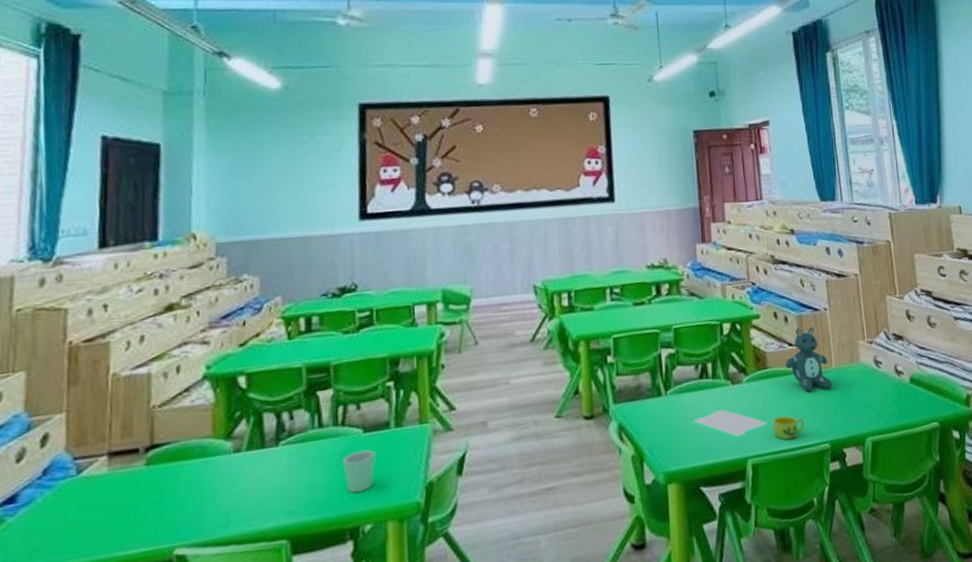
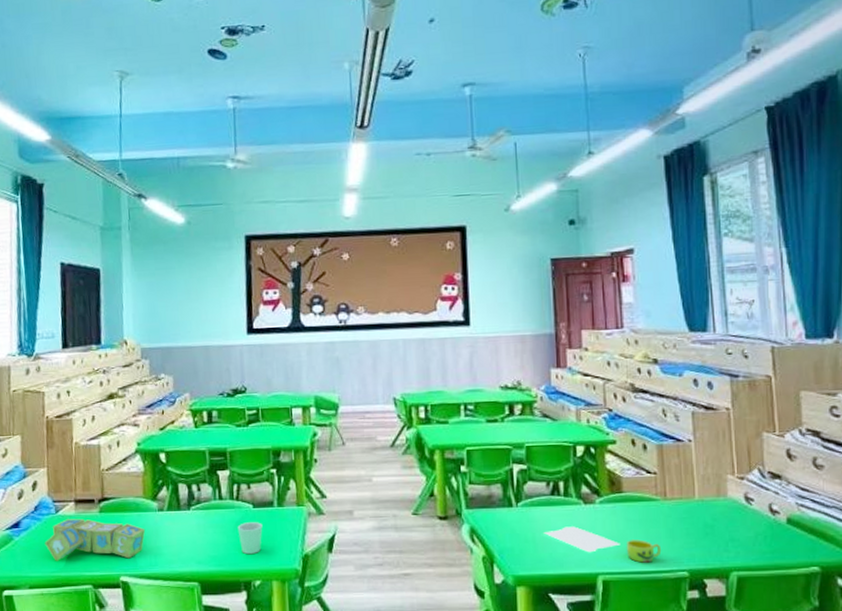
toy blocks: none [57,474,214,543] -> present [44,518,146,561]
stuffed animal: present [785,326,832,393] -> none [642,457,694,520]

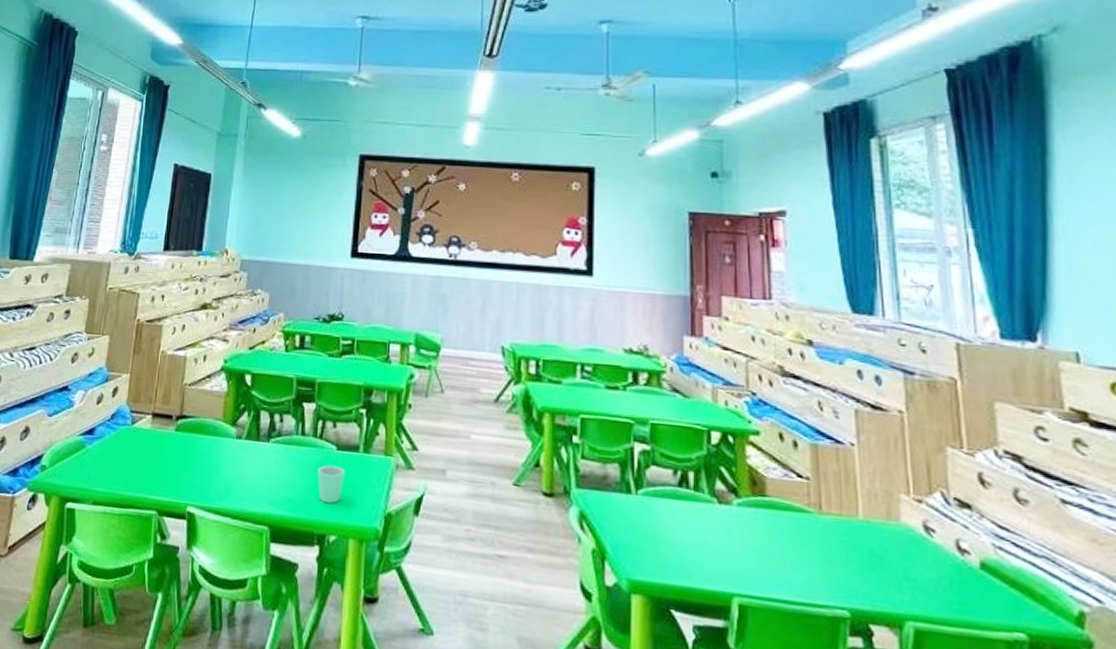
toy blocks: present [44,518,146,561] -> none [115,433,220,488]
paper sheet: present [543,526,620,553] -> none [667,528,762,566]
cup: present [626,539,662,563] -> none [769,557,815,591]

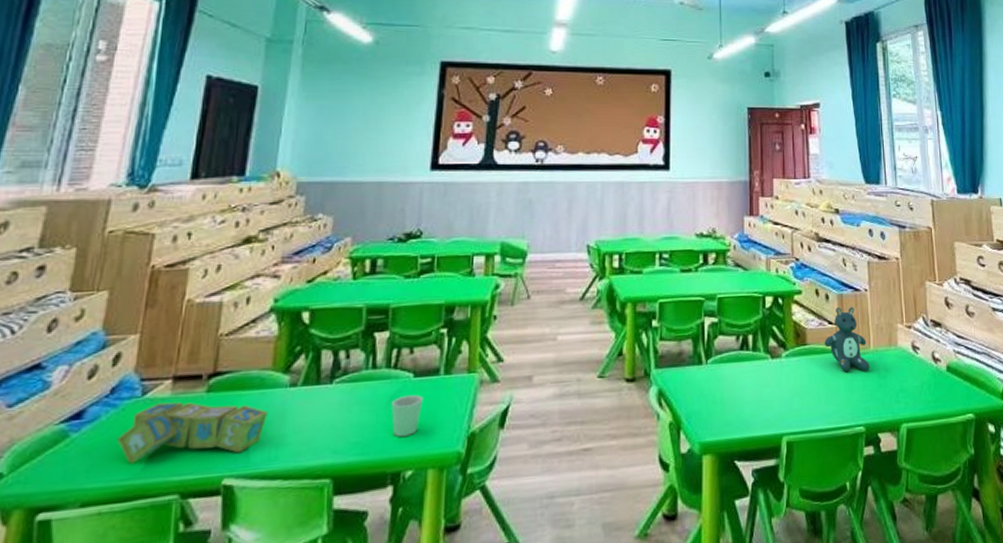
toy blocks: none [115,433,220,488] -> present [117,401,269,464]
stuffed animal: none [791,459,857,544] -> present [824,306,870,373]

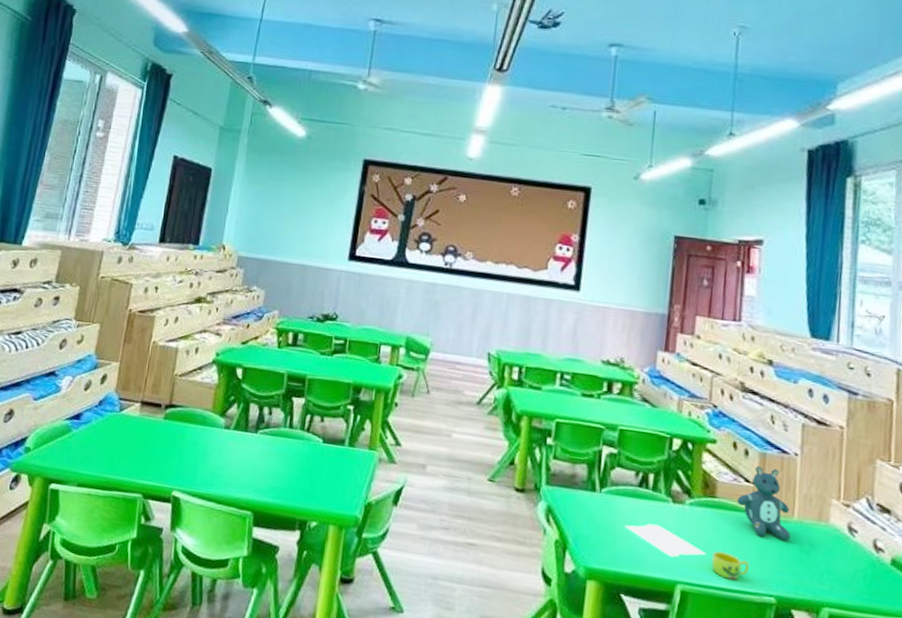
toy blocks: present [117,401,269,464] -> none [102,420,208,474]
cup: present [391,395,423,438] -> none [302,457,329,493]
paper sheet: none [731,383,804,412] -> present [624,523,706,558]
cup: none [809,394,841,420] -> present [711,551,750,580]

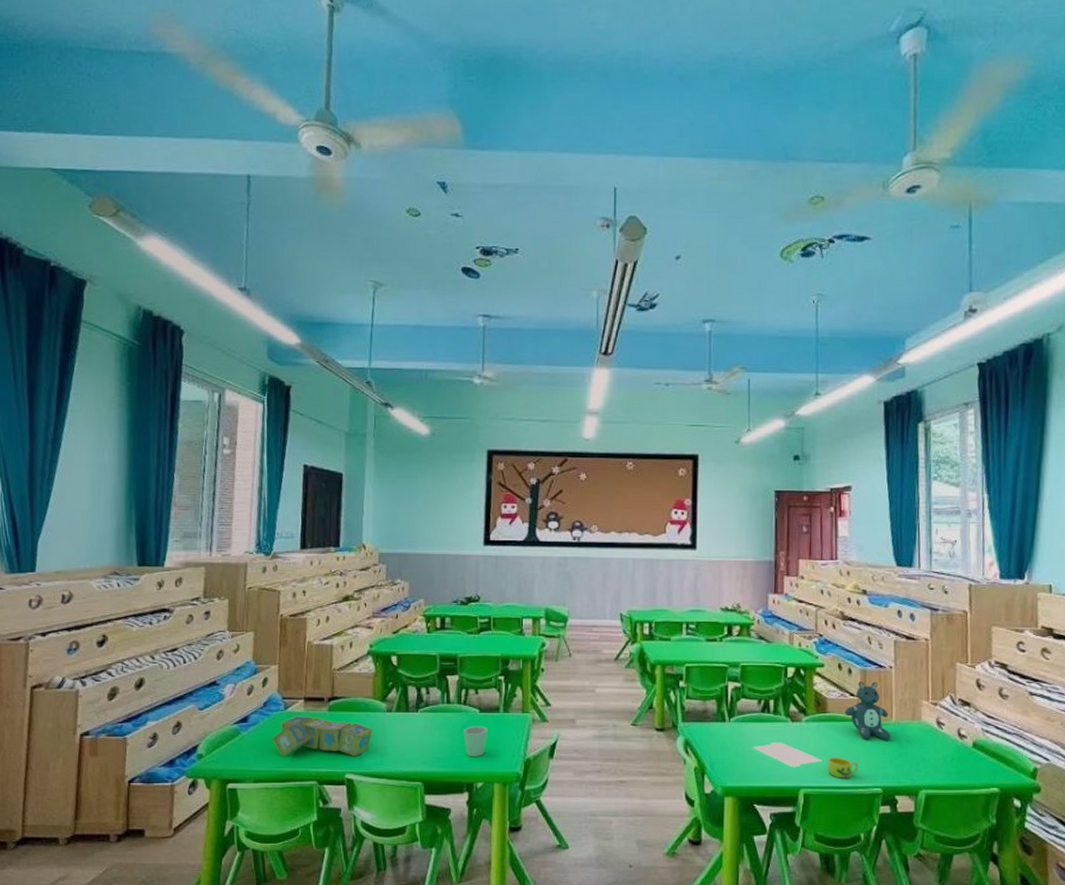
toy blocks: none [102,420,208,474] -> present [272,716,373,757]
cup: none [302,457,329,493] -> present [463,726,488,758]

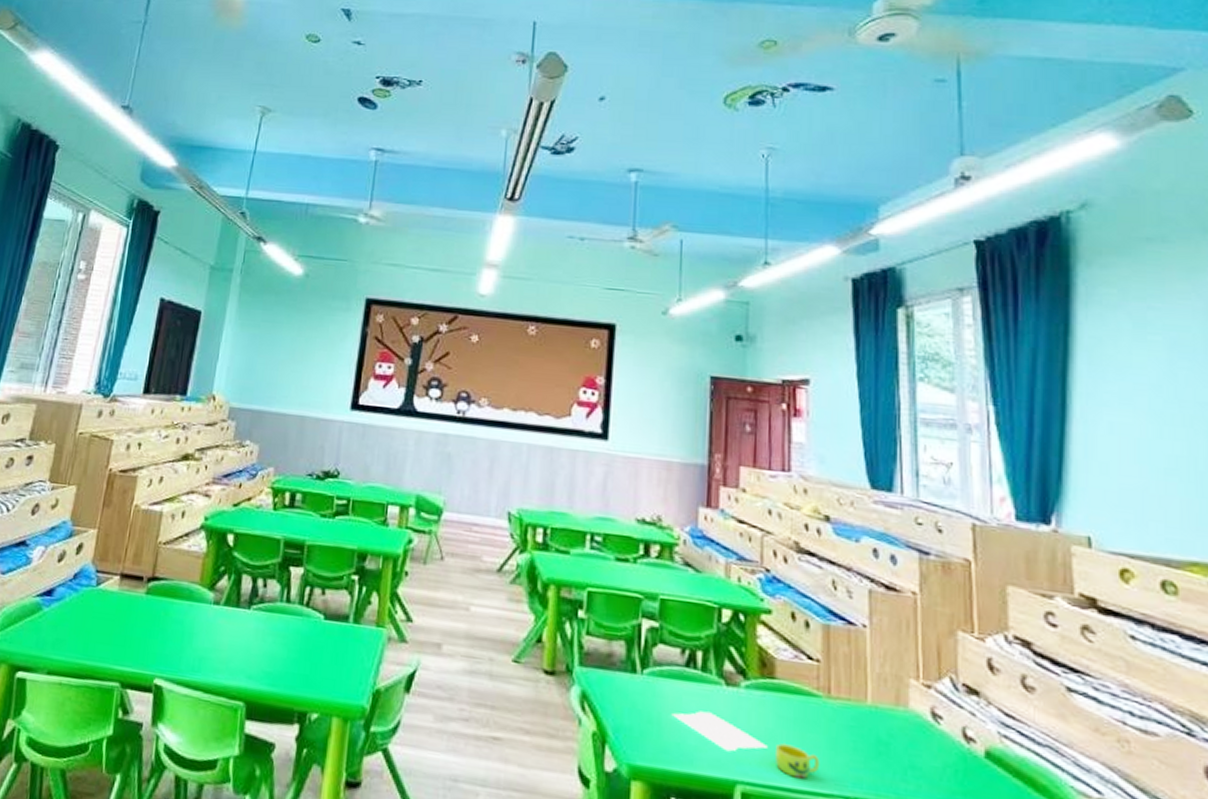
toy blocks: present [272,716,373,757] -> none [76,595,195,658]
cup: present [463,726,488,758] -> none [301,636,332,679]
stuffed animal: present [845,681,891,740] -> none [800,640,865,730]

